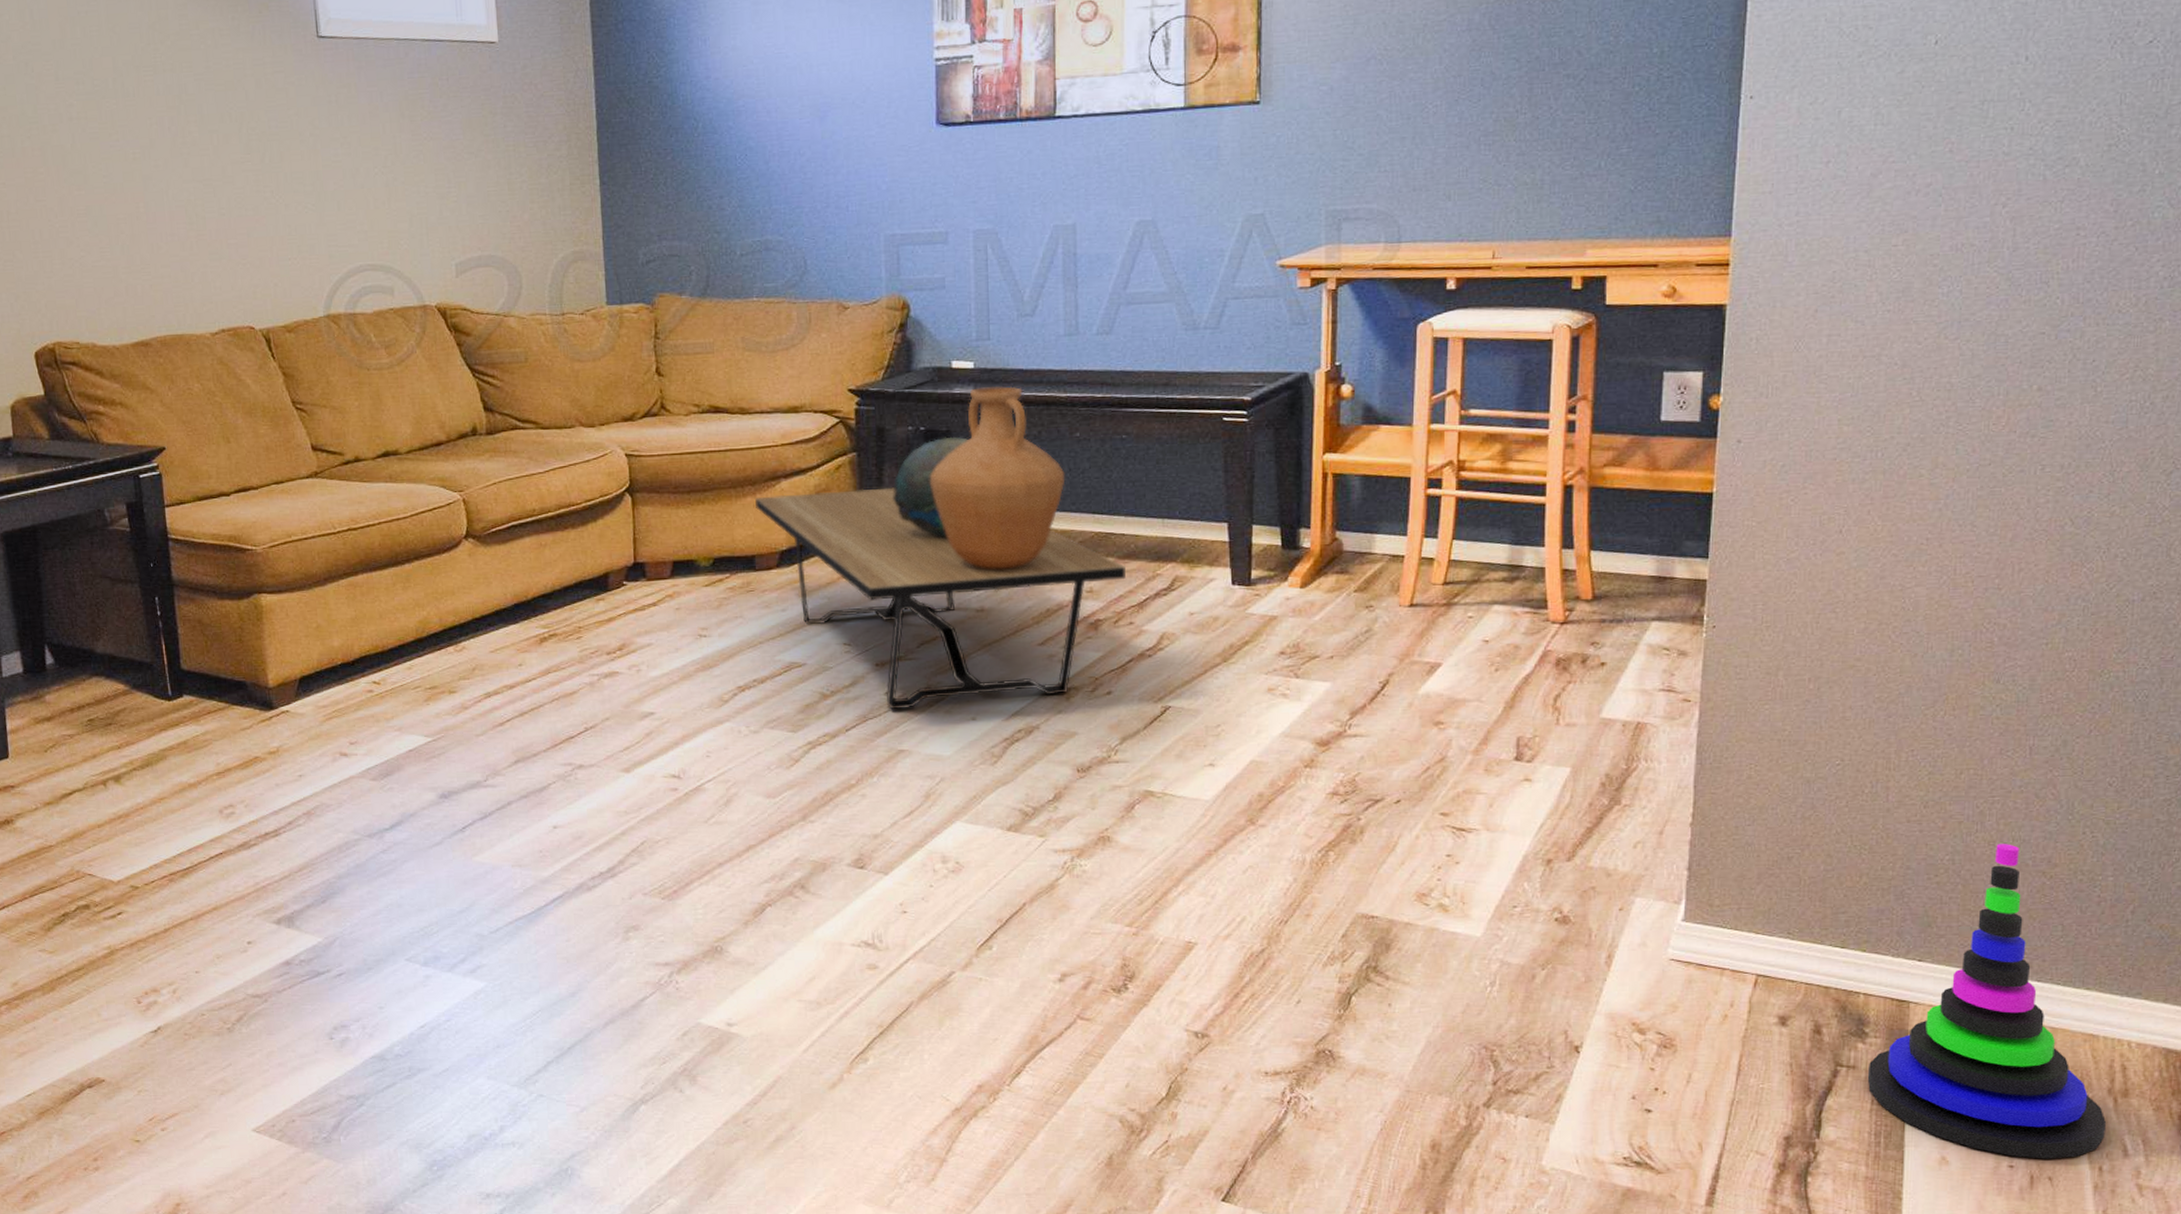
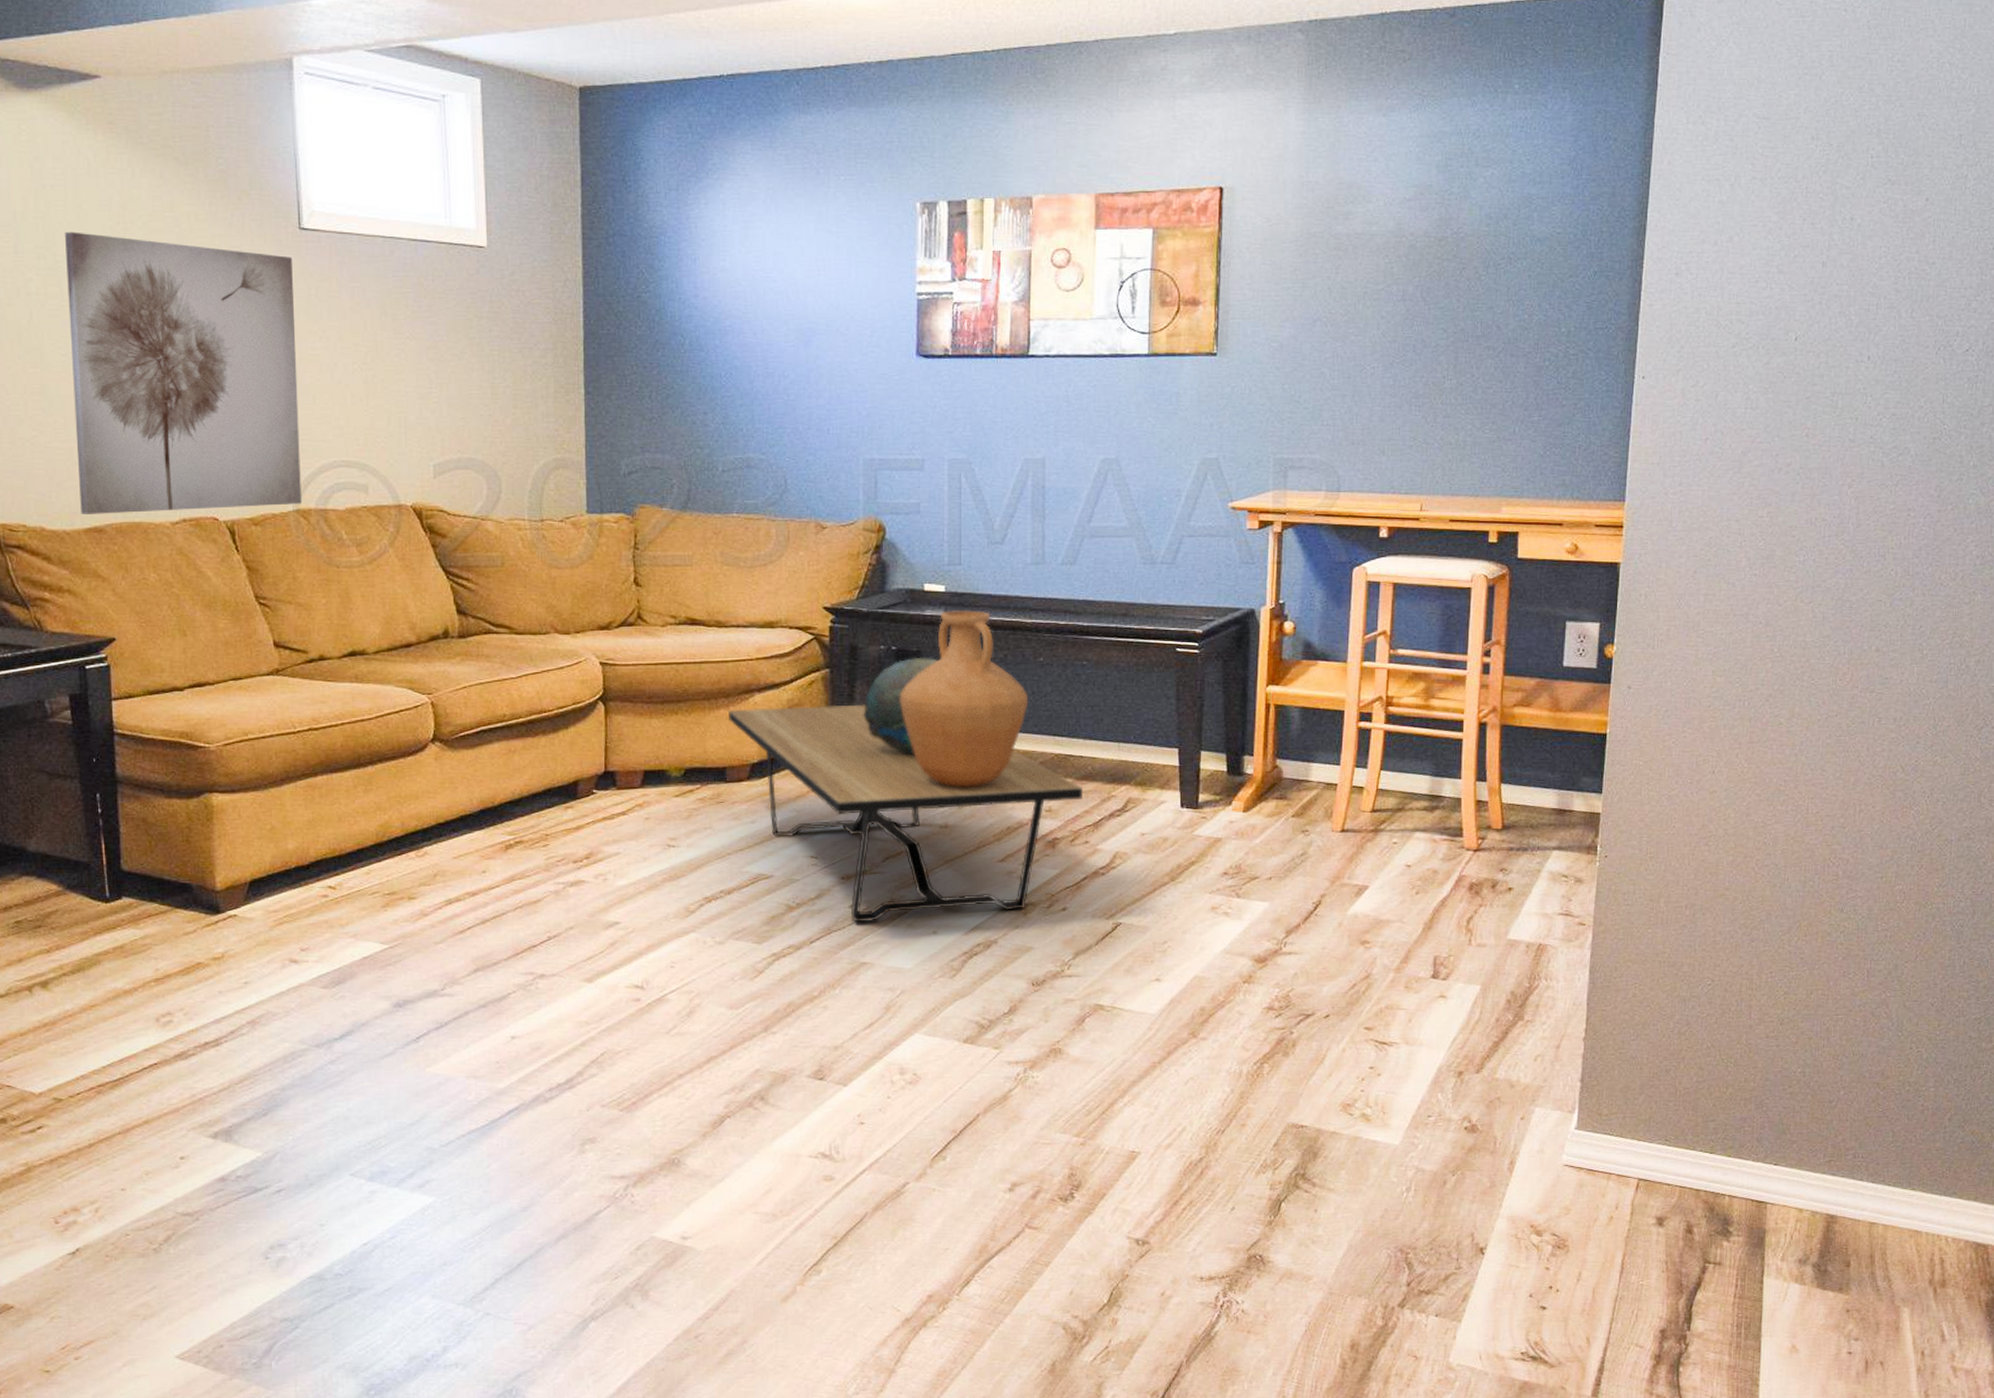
wall art: none [100,55,332,329] -> present [65,232,302,514]
stacking toy: present [1867,844,2107,1159] -> none [1731,1058,1928,1346]

